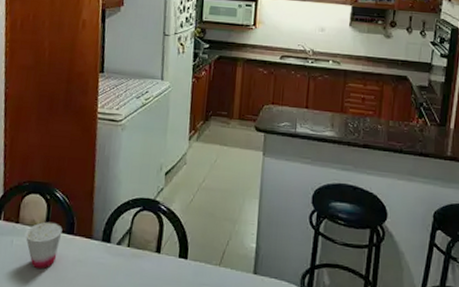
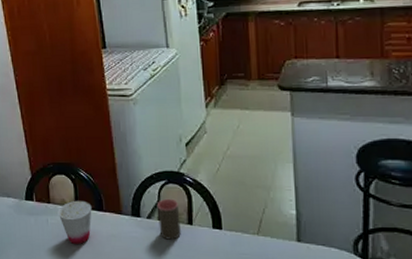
cup: none [127,225,150,268] -> present [156,198,181,240]

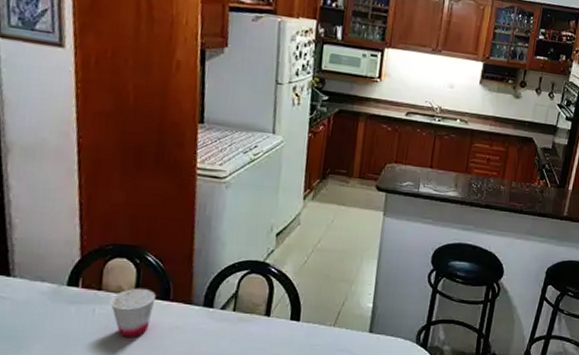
cup: present [156,198,181,240] -> none [232,288,259,332]

